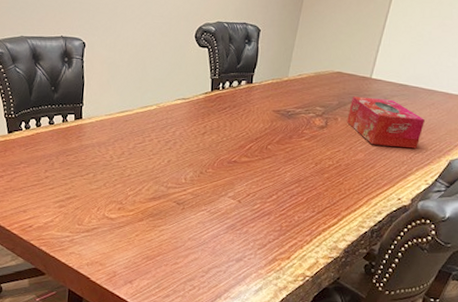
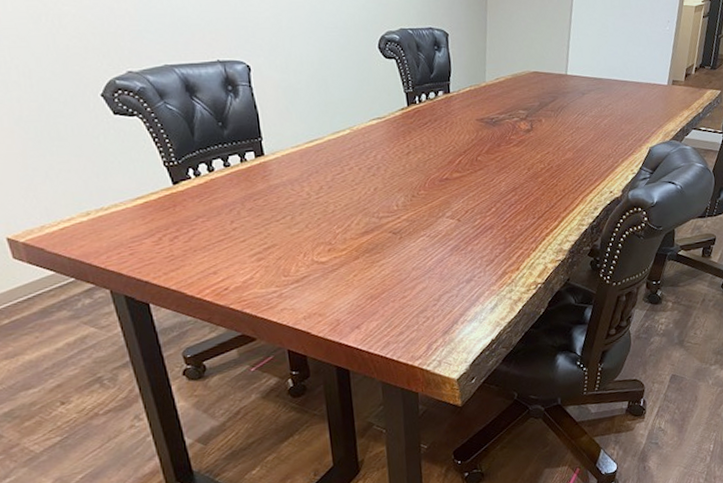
tissue box: present [347,96,425,149] -> none [550,94,622,142]

